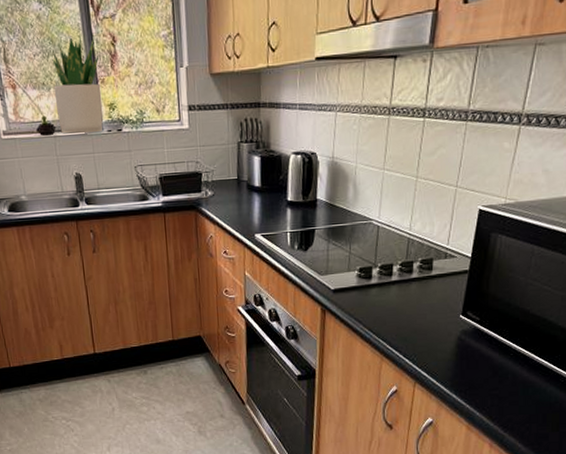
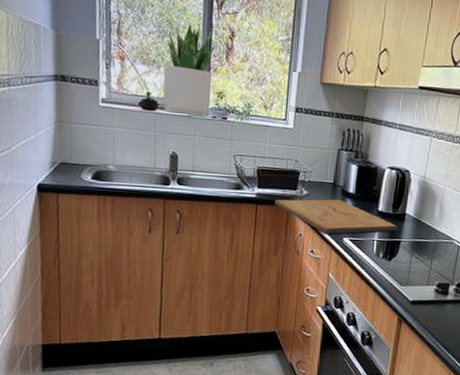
cutting board: none [181,195,310,233] -> present [274,199,398,234]

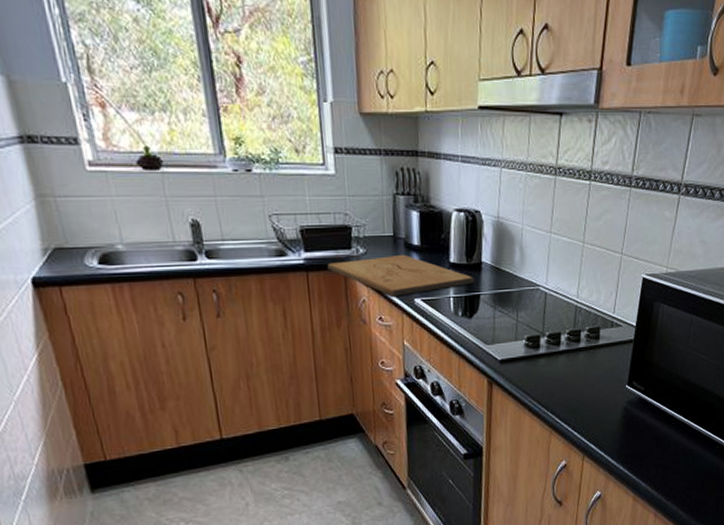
planter: present [162,24,216,117] -> none [154,49,228,172]

